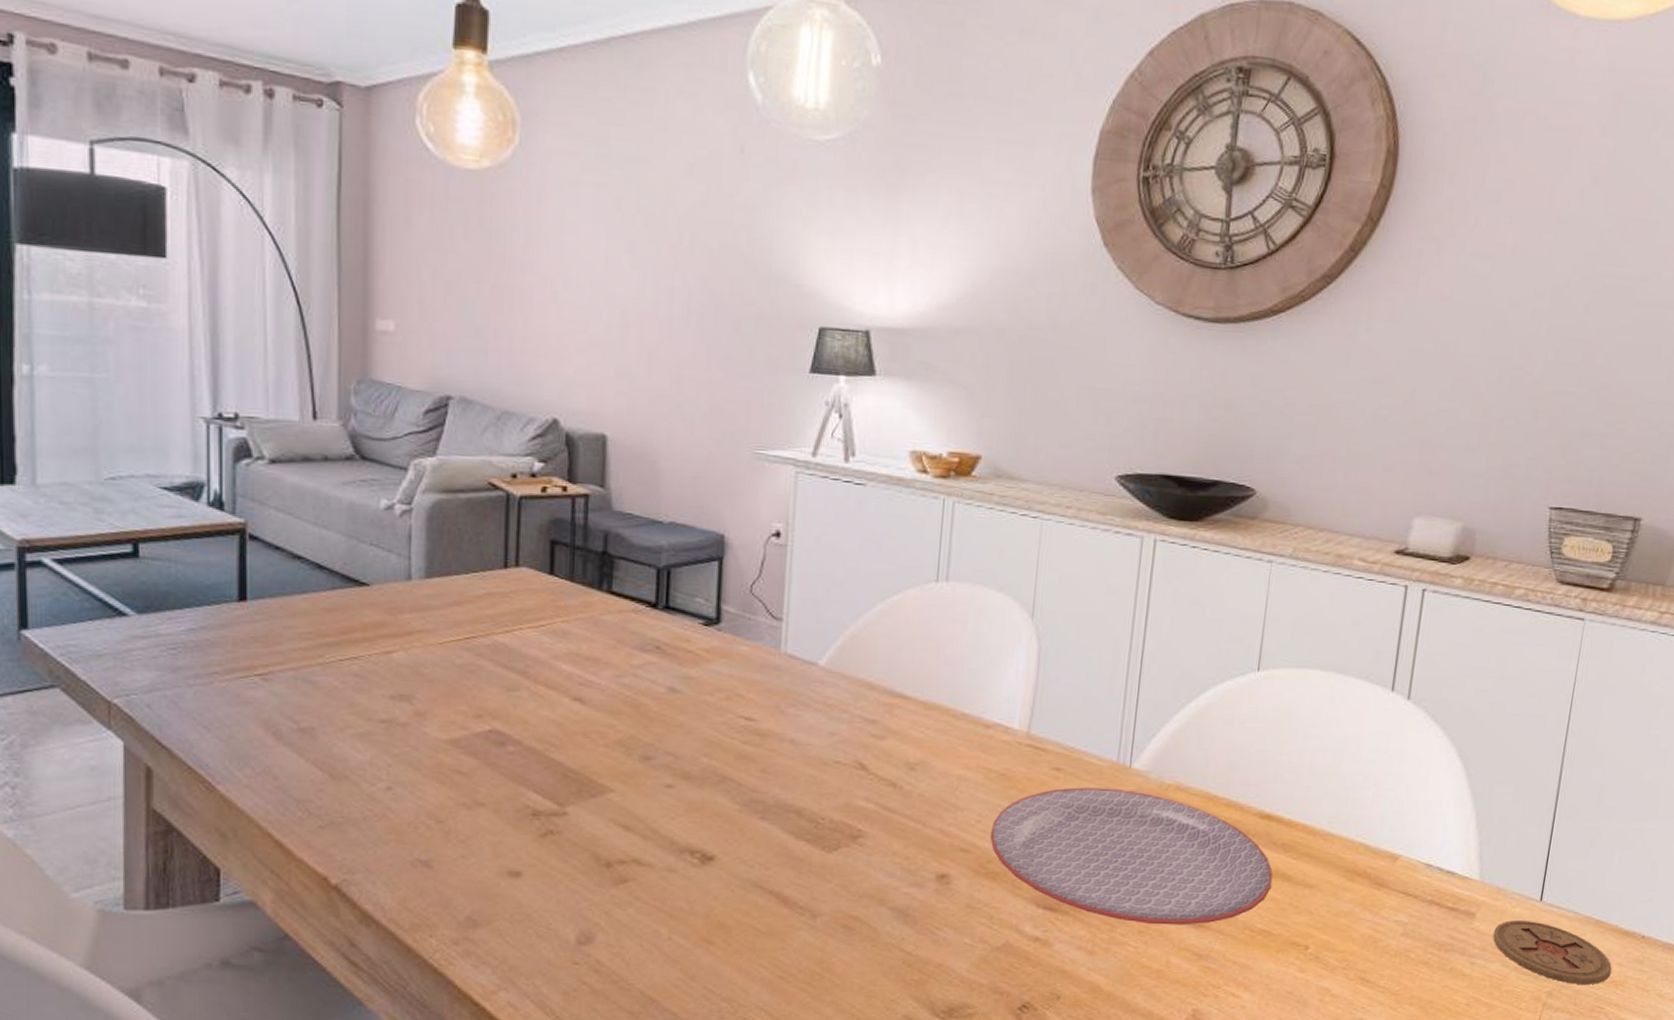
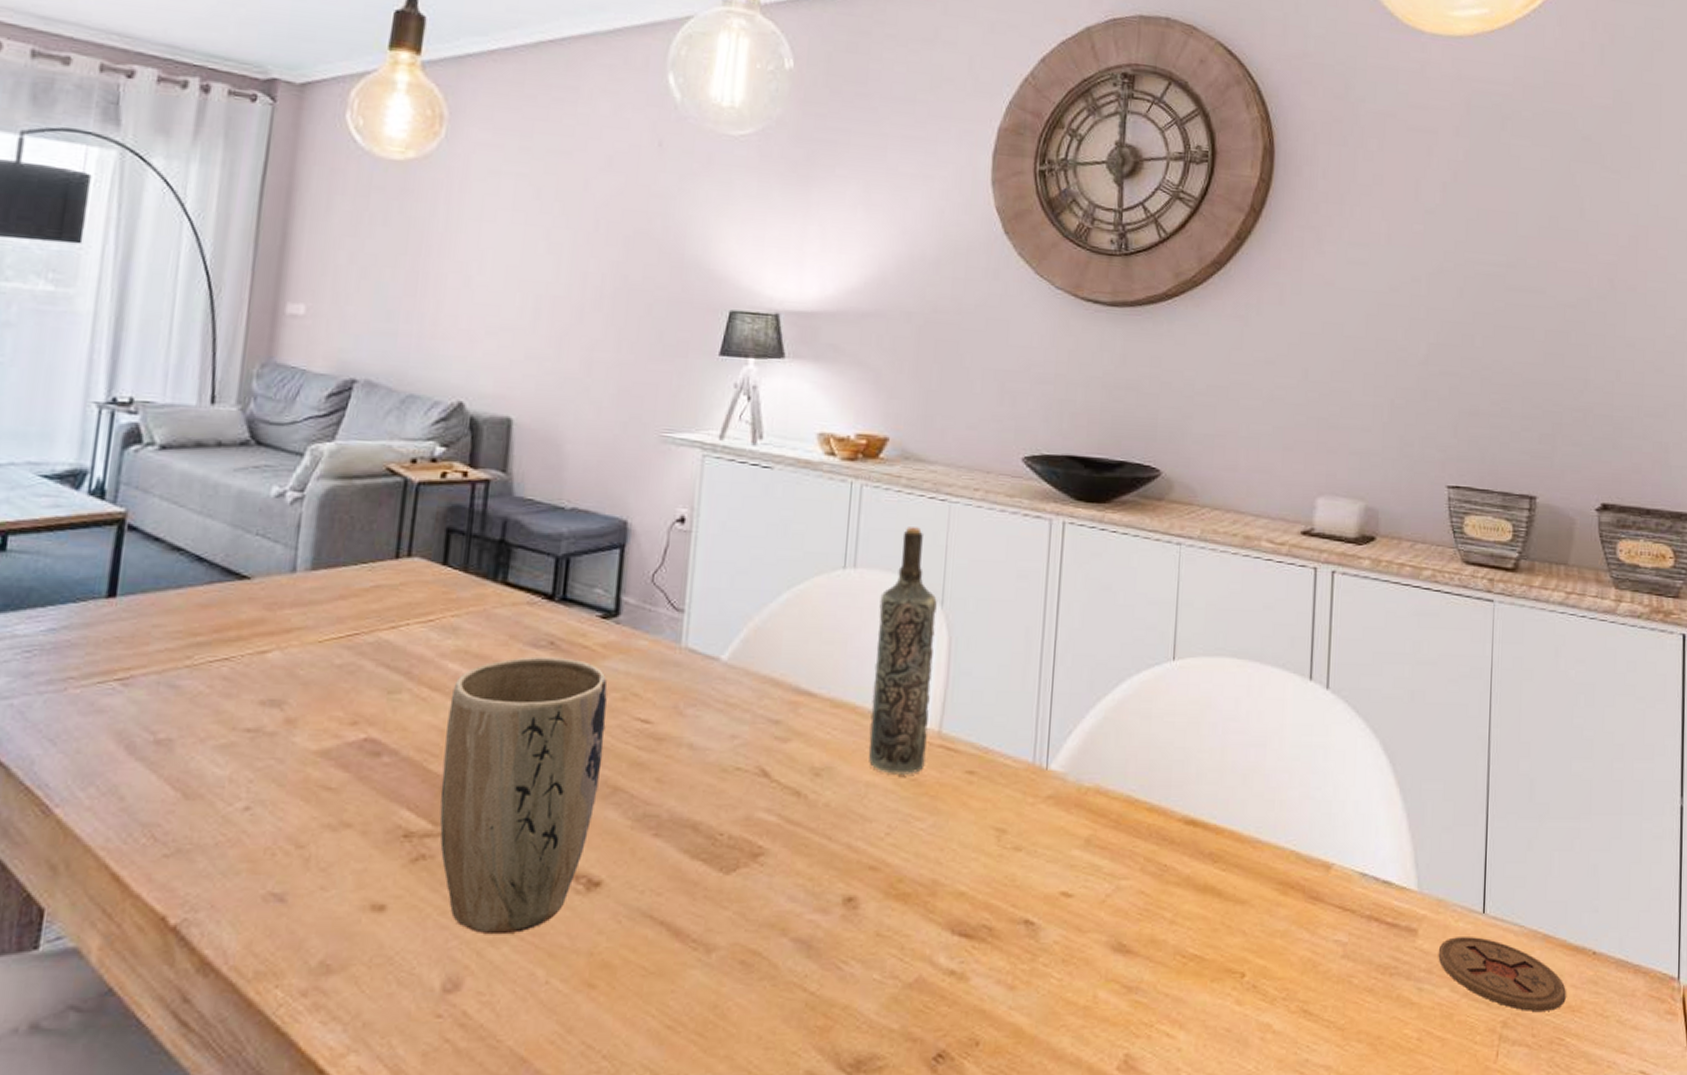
plant pot: none [563,659,713,899] -> present [439,656,608,935]
bottle: none [960,543,1028,770] -> present [868,527,937,775]
plate: present [990,787,1273,925] -> none [900,792,1202,952]

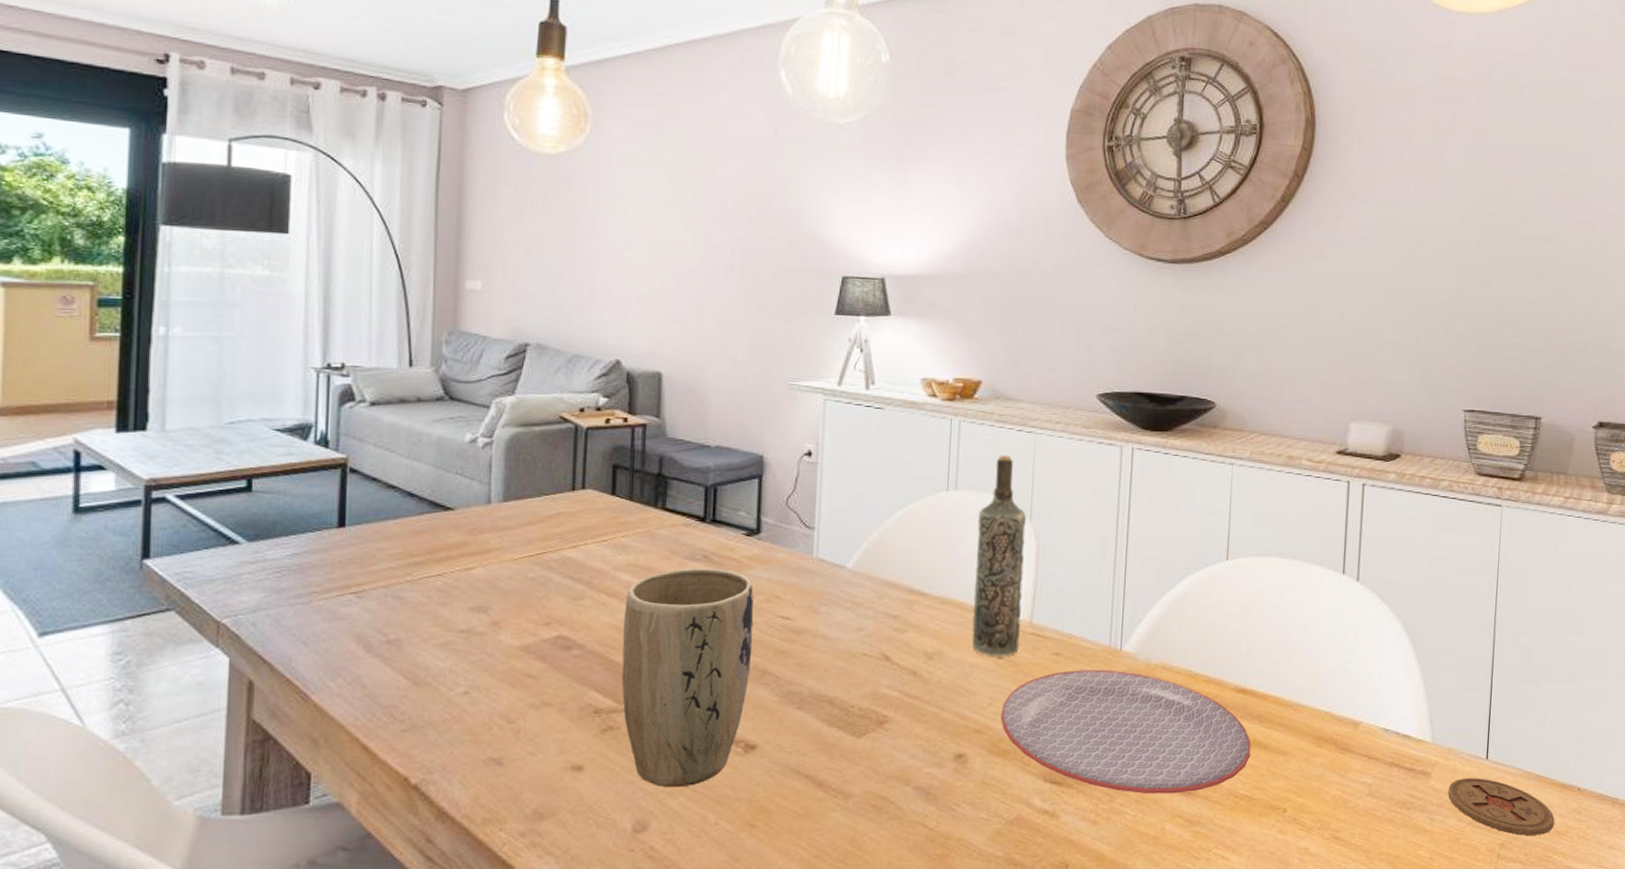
plate: none [900,792,1202,952] -> present [1000,670,1251,794]

